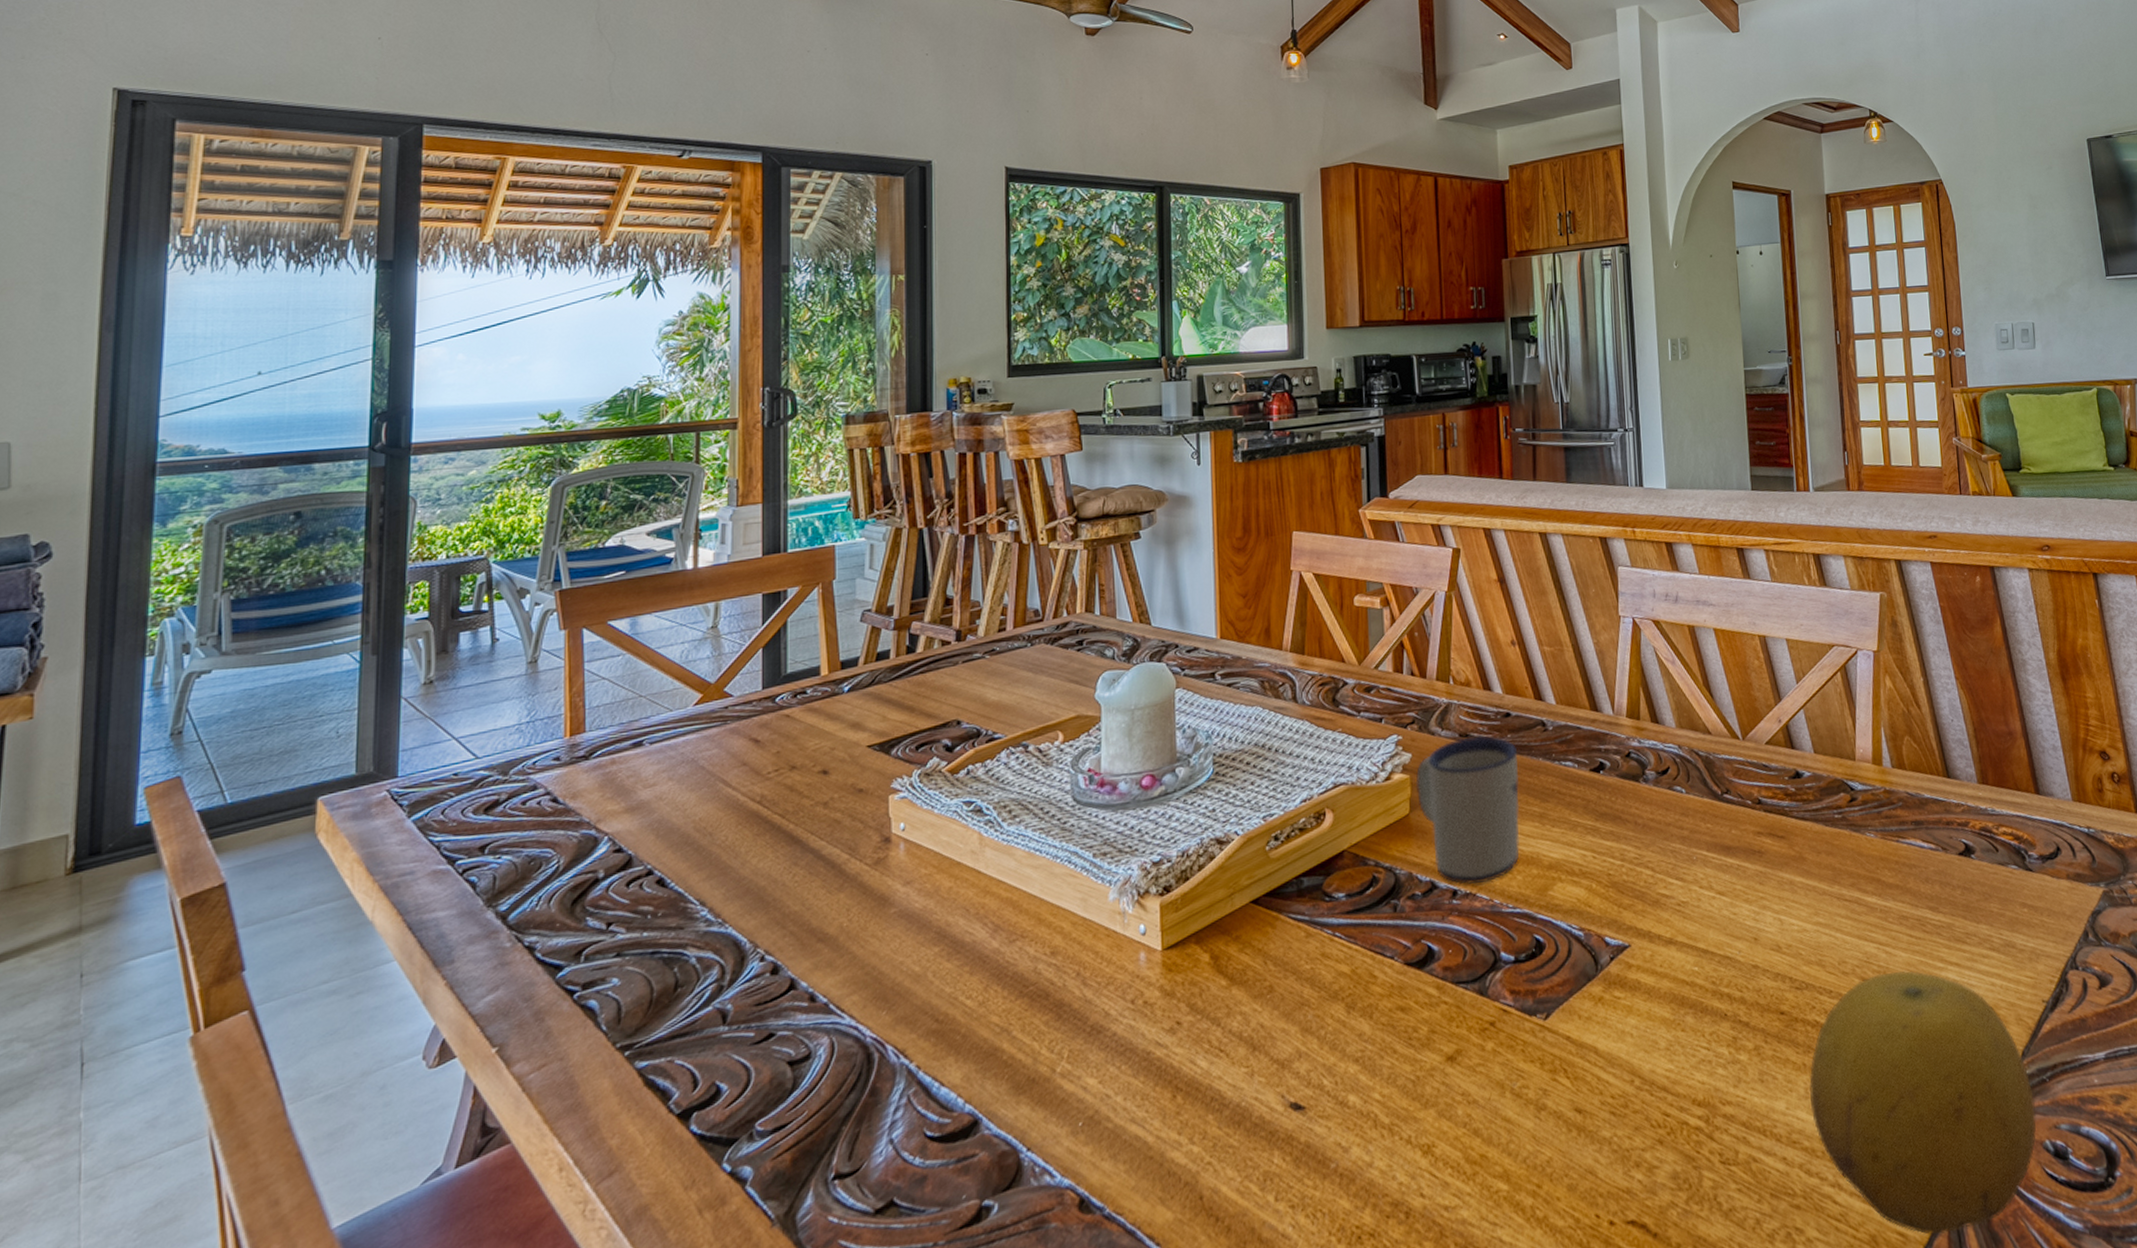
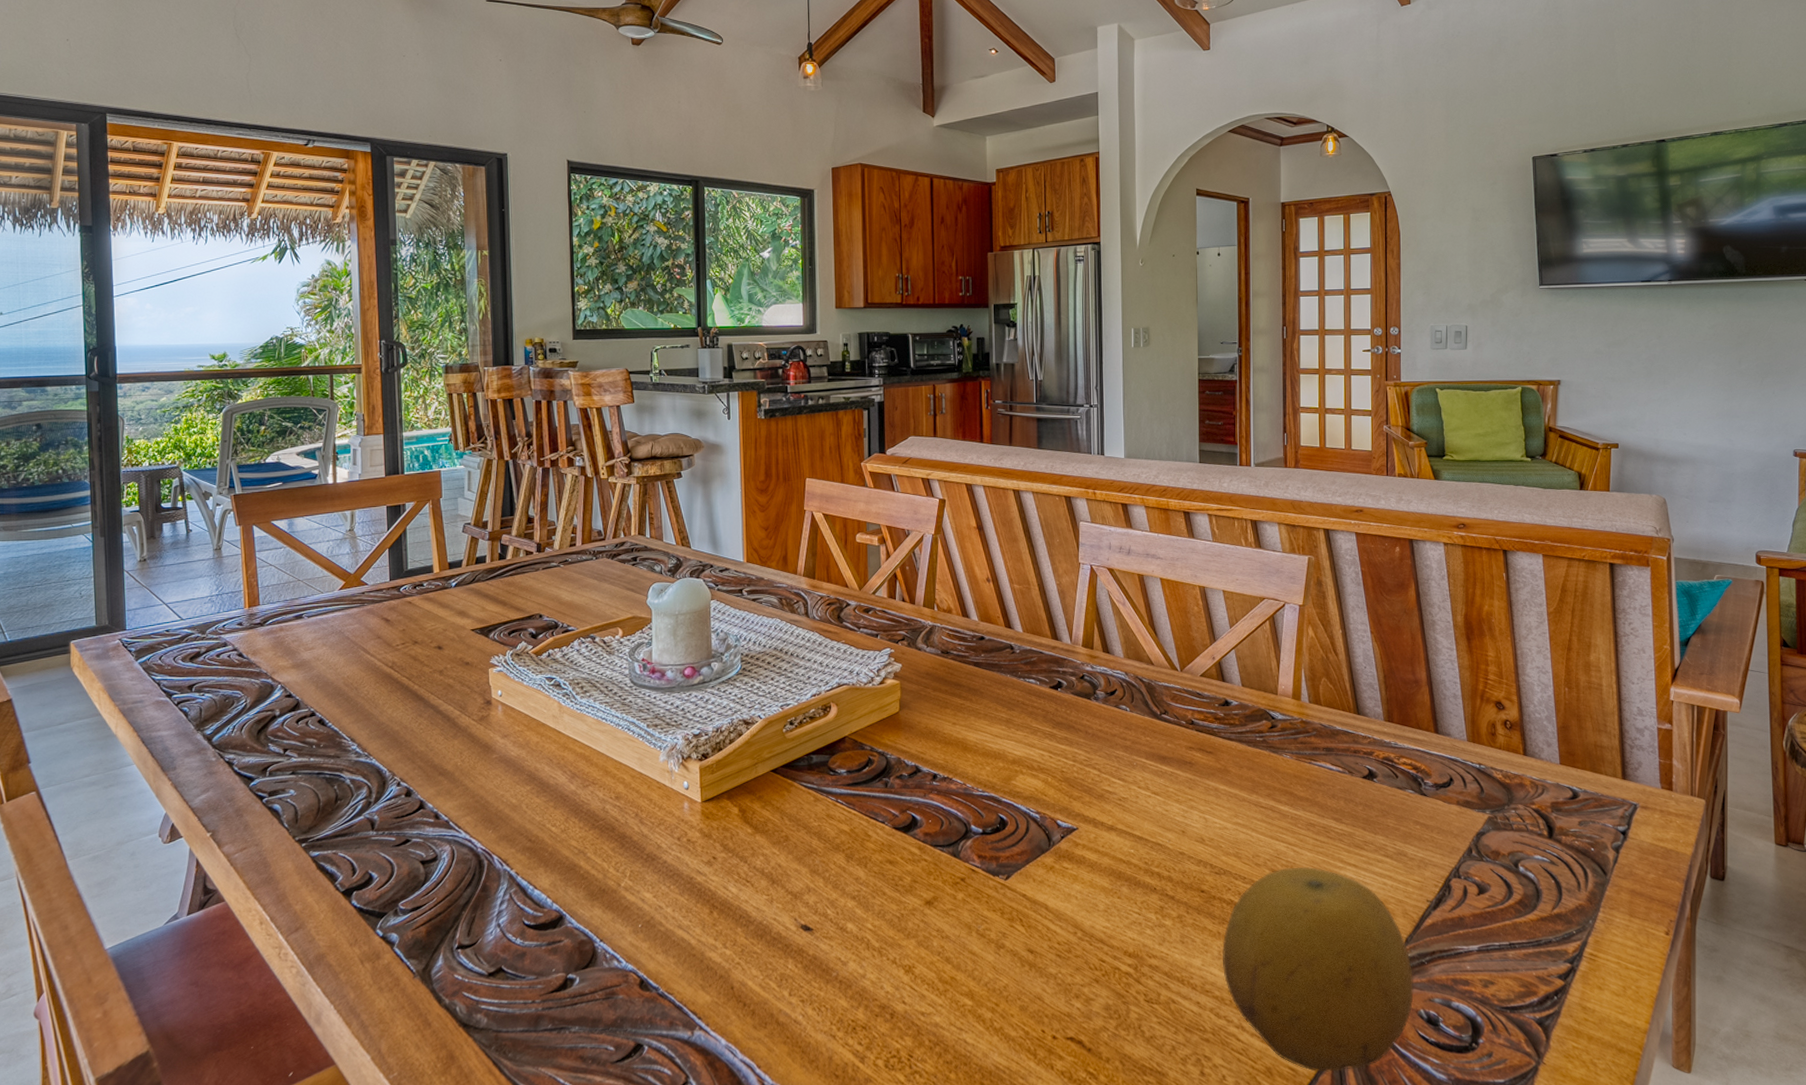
mug: present [1415,736,1520,884] -> none [904,654,990,771]

